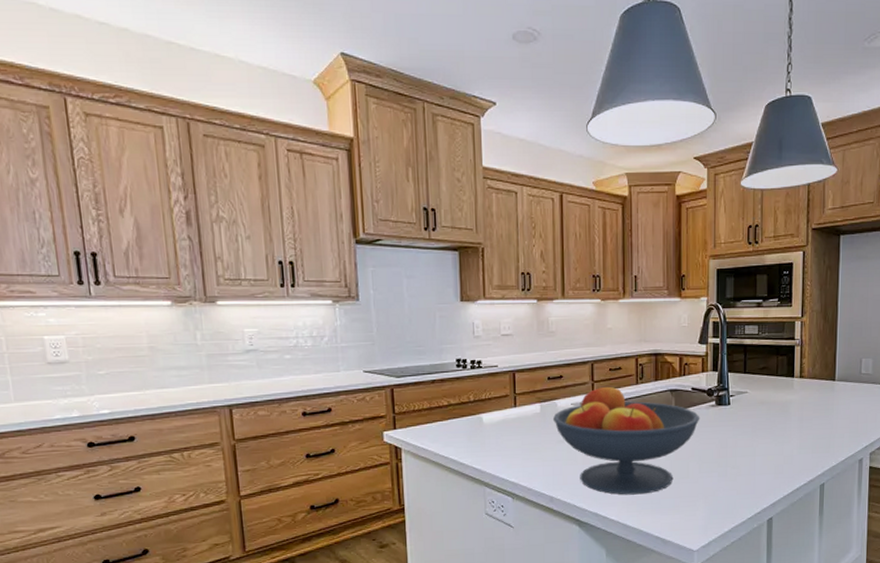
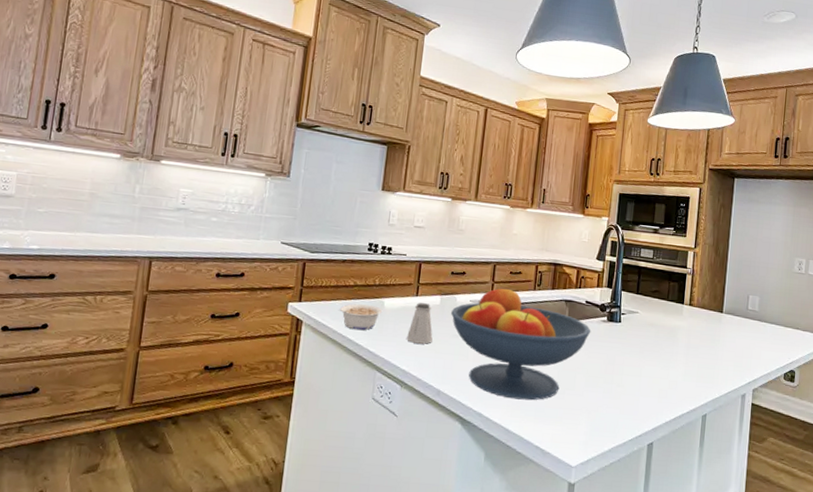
legume: none [436,423,482,450] -> present [338,304,383,331]
saltshaker: none [511,413,538,455] -> present [407,303,433,344]

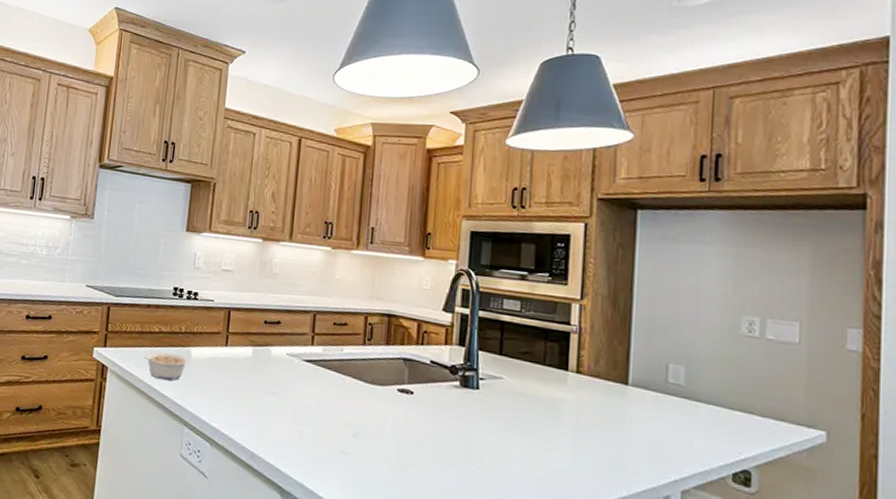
saltshaker: present [407,303,433,344] -> none [216,353,245,400]
fruit bowl: present [450,286,591,401] -> none [264,338,439,476]

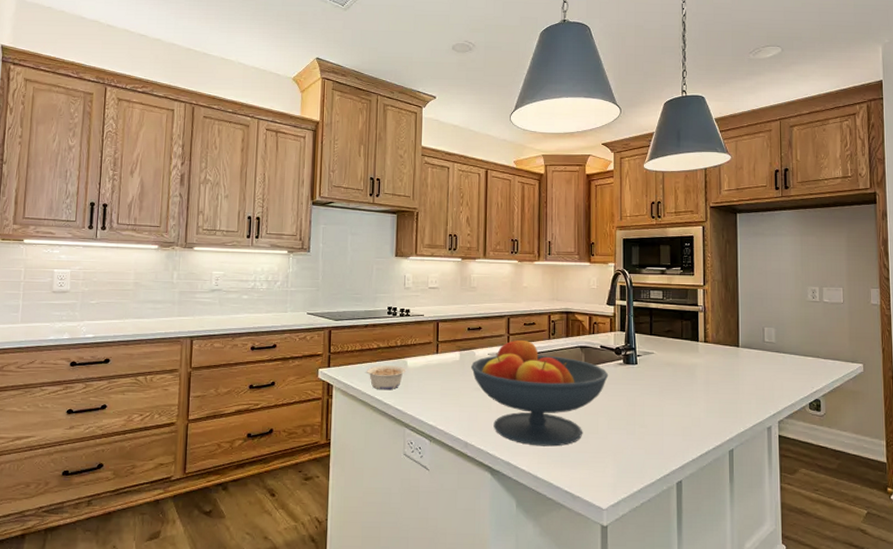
fruit bowl: none [264,338,439,476] -> present [470,338,609,447]

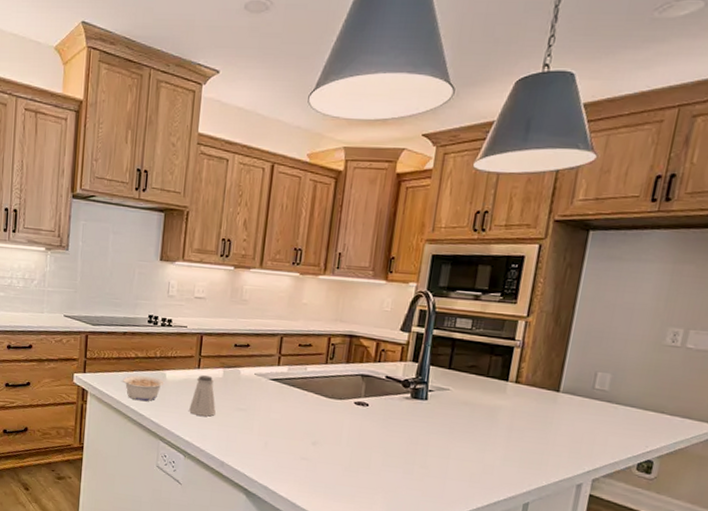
saltshaker: none [431,360,456,399] -> present [189,375,216,417]
fruit bowl: present [470,338,609,447] -> none [234,359,391,477]

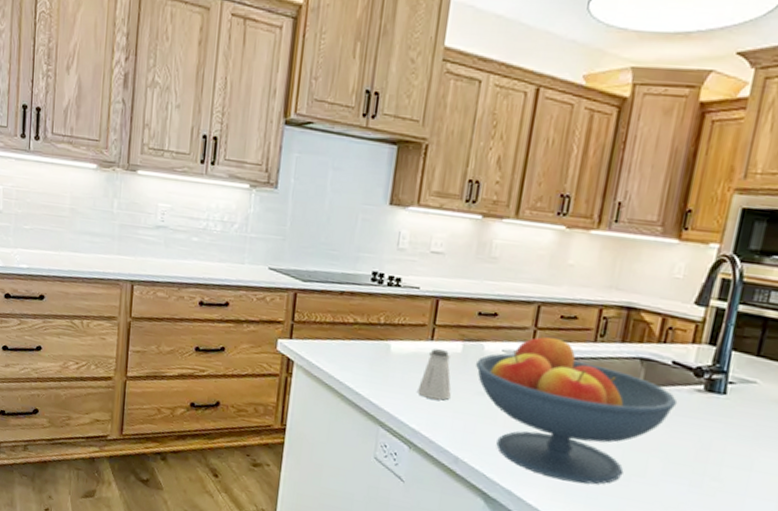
legume: present [121,375,165,402] -> none [334,345,389,378]
fruit bowl: none [234,359,391,477] -> present [475,333,678,485]

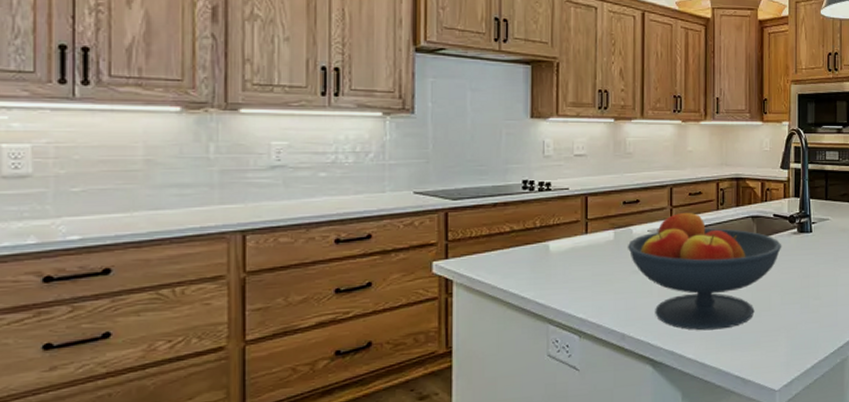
saltshaker: present [418,349,452,401] -> none [580,240,610,287]

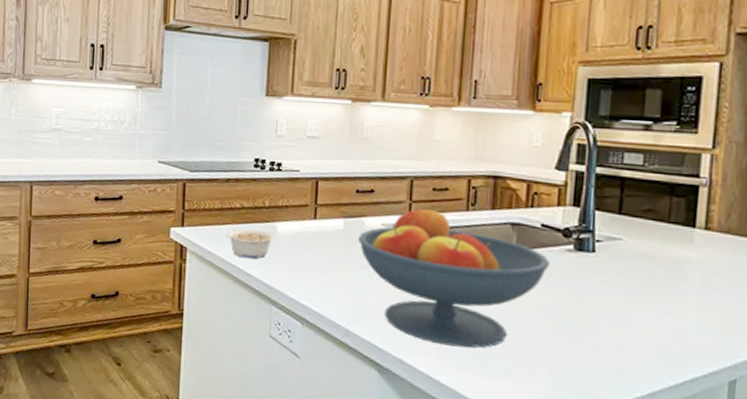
legume: none [494,251,548,282] -> present [224,228,276,259]

